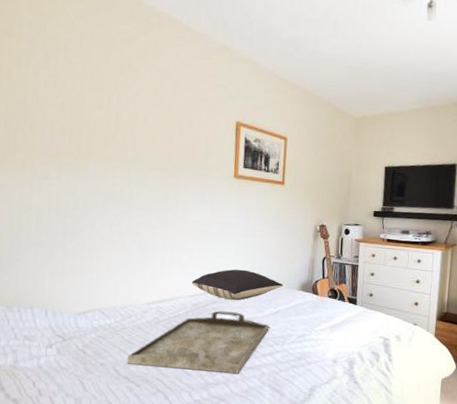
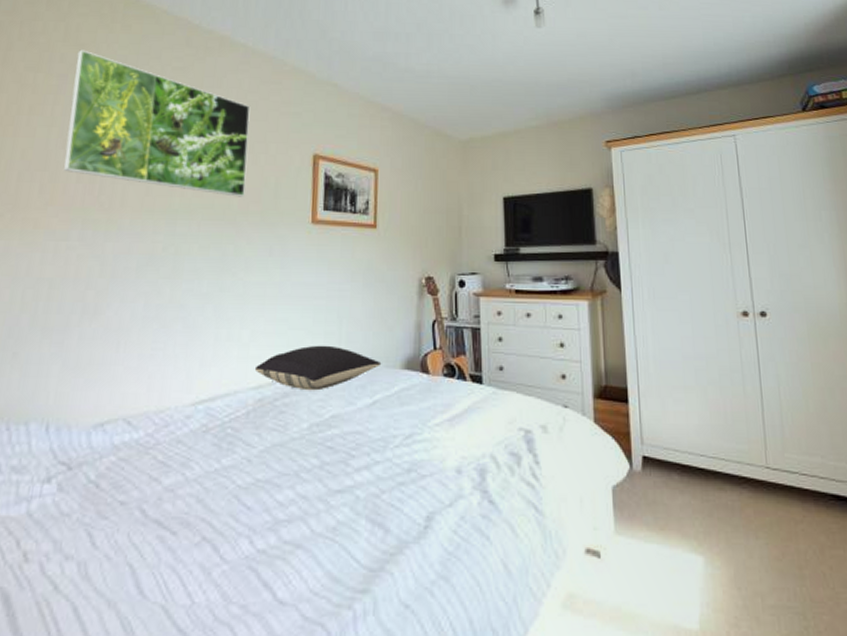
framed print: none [39,18,186,154] -> present [63,49,251,197]
serving tray: present [127,310,268,374] -> none [160,407,363,503]

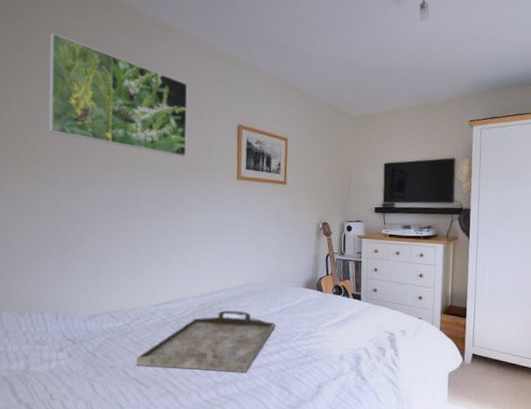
serving tray: none [160,407,363,503] -> present [137,310,275,373]
pillow: present [254,345,382,391] -> none [197,268,289,300]

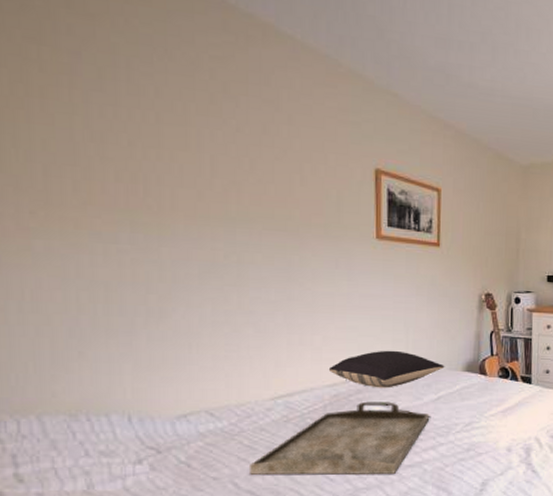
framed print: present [48,33,188,157] -> none [88,21,306,209]
pillow: none [197,268,289,300] -> present [328,350,445,388]

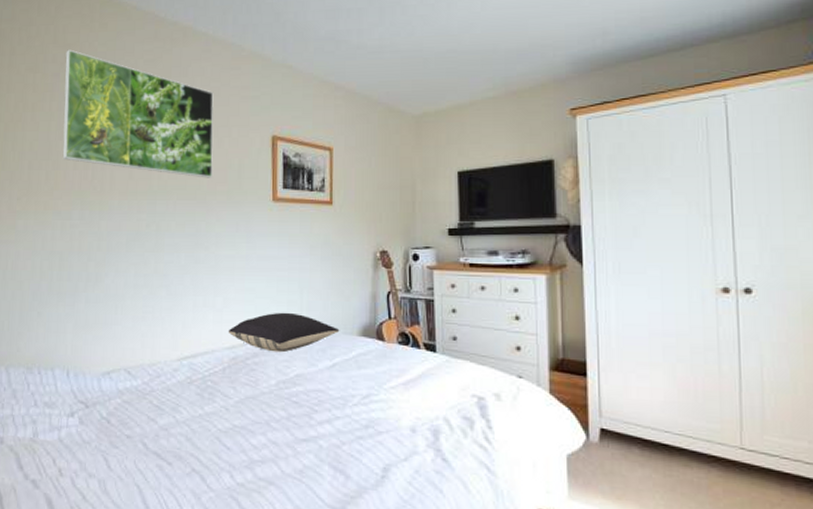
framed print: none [88,21,306,209] -> present [62,49,214,178]
serving tray: present [250,401,429,476] -> none [157,366,324,448]

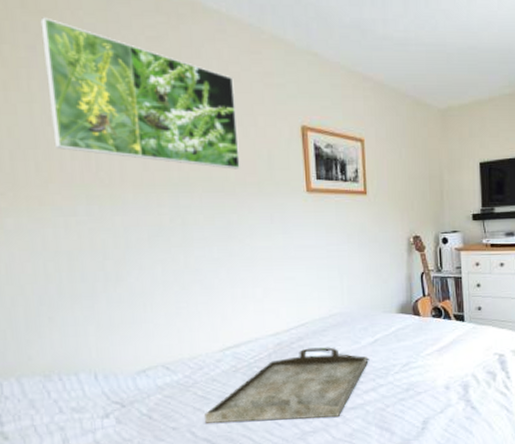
serving tray: none [157,366,324,448] -> present [205,347,367,425]
pillow: present [228,312,340,353] -> none [270,297,380,335]

